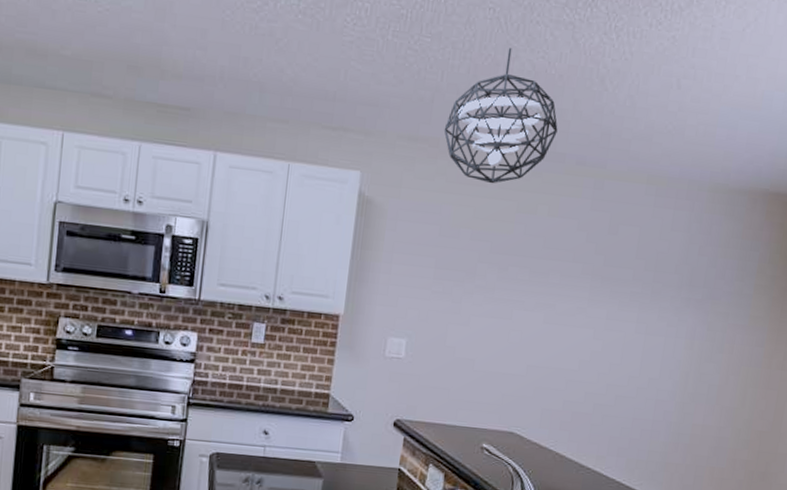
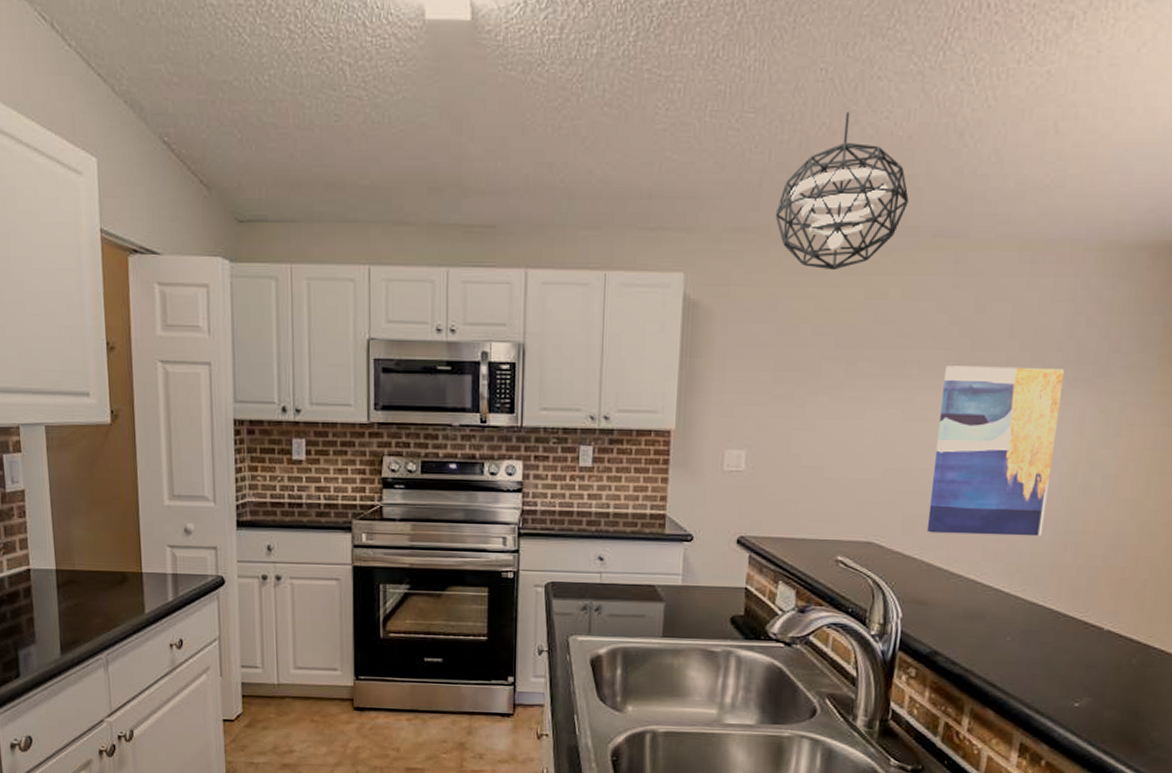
wall art: none [561,278,680,437] -> present [926,366,1064,537]

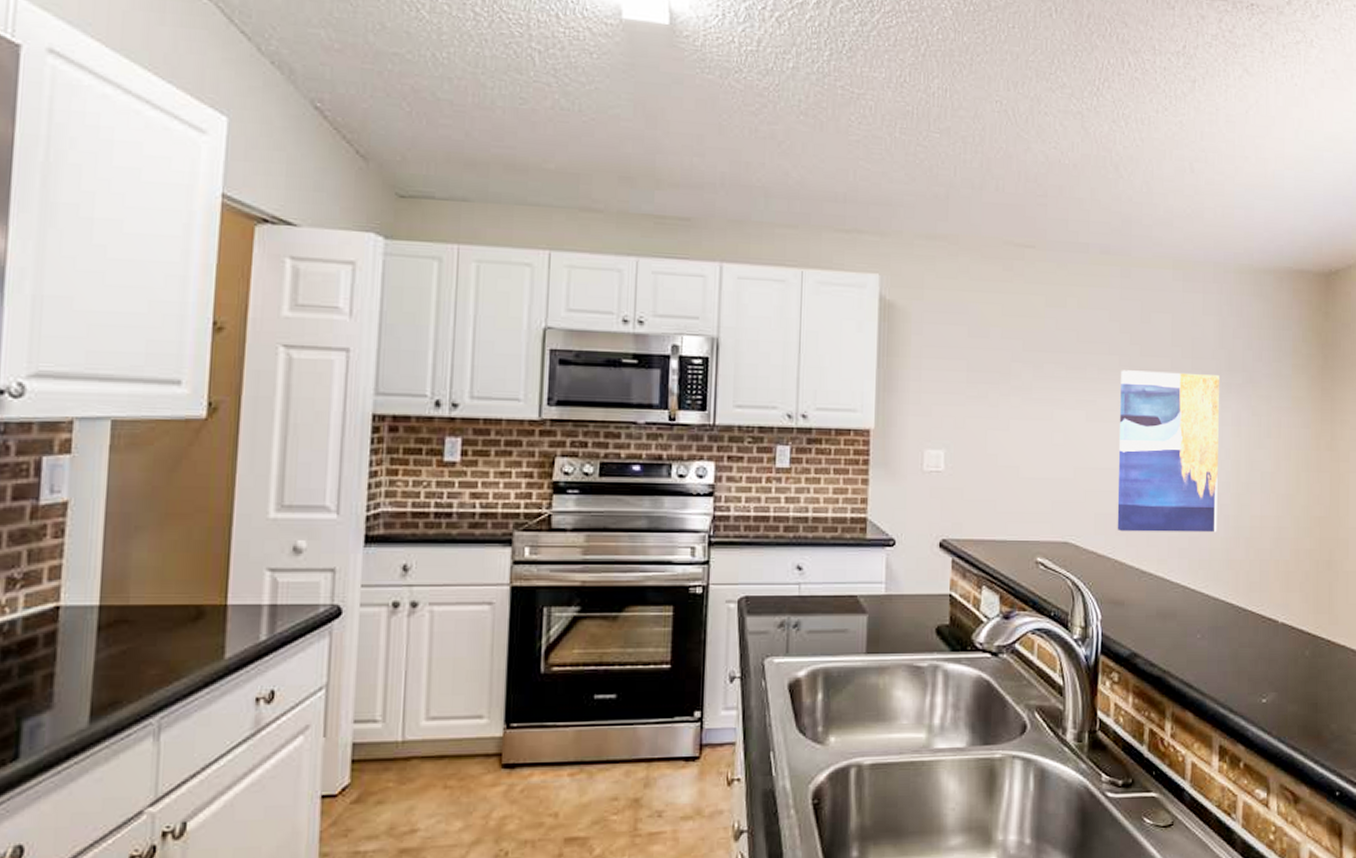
pendant light: present [775,112,909,271] -> none [962,140,1078,279]

